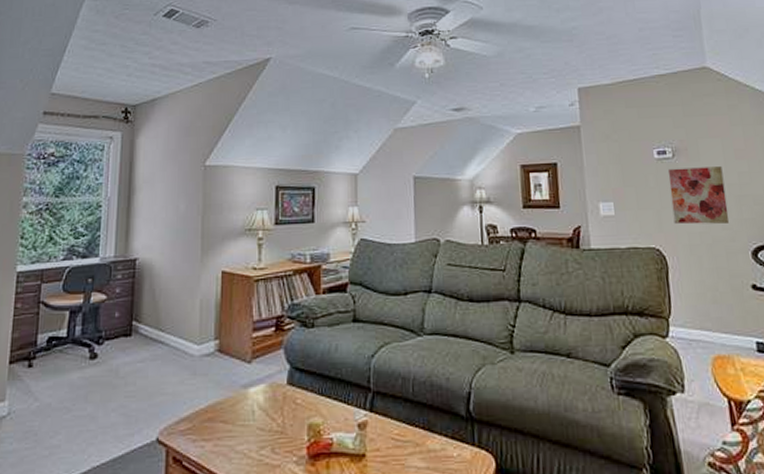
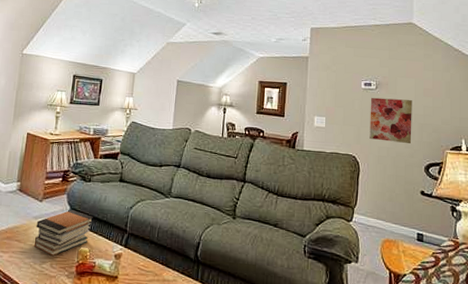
book stack: none [246,369,324,438] -> present [34,209,94,257]

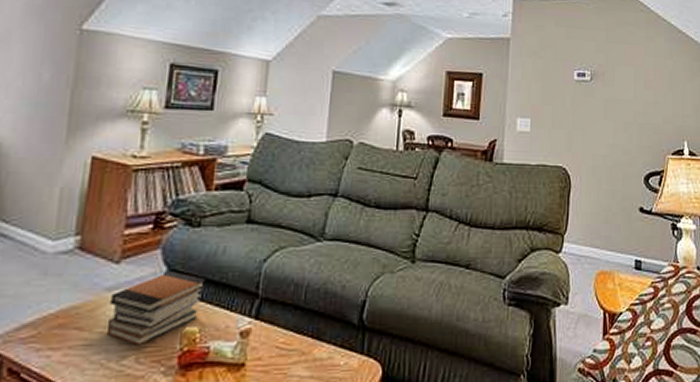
wall art: present [369,97,412,143] -> none [582,91,632,149]

